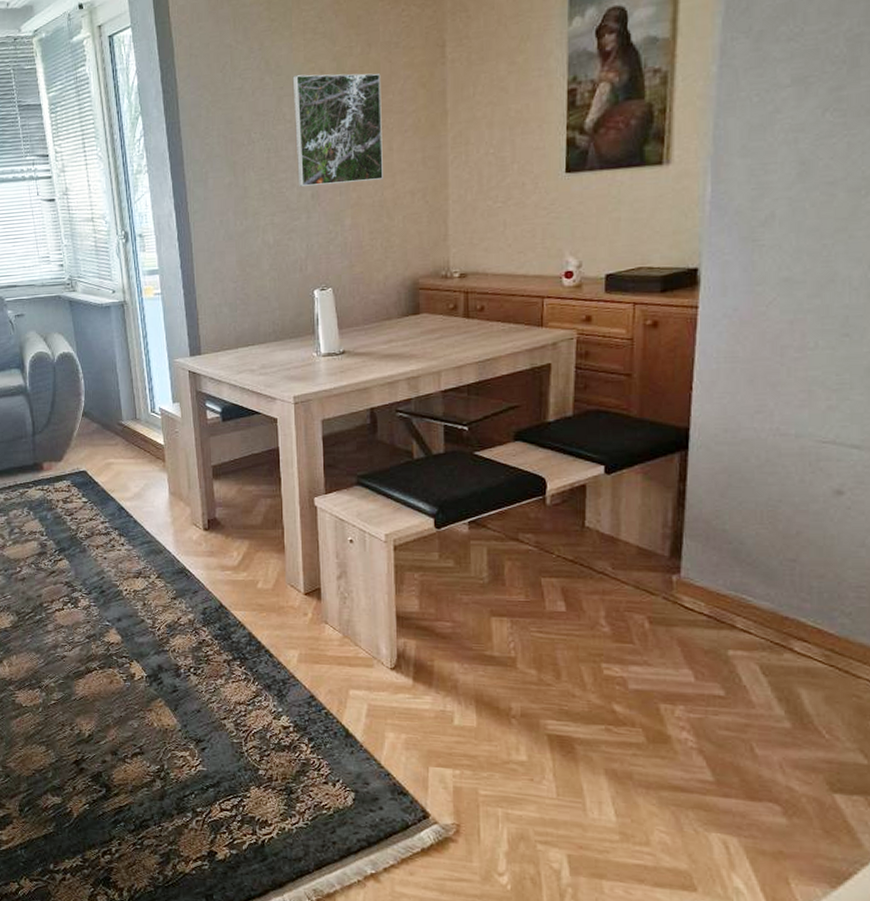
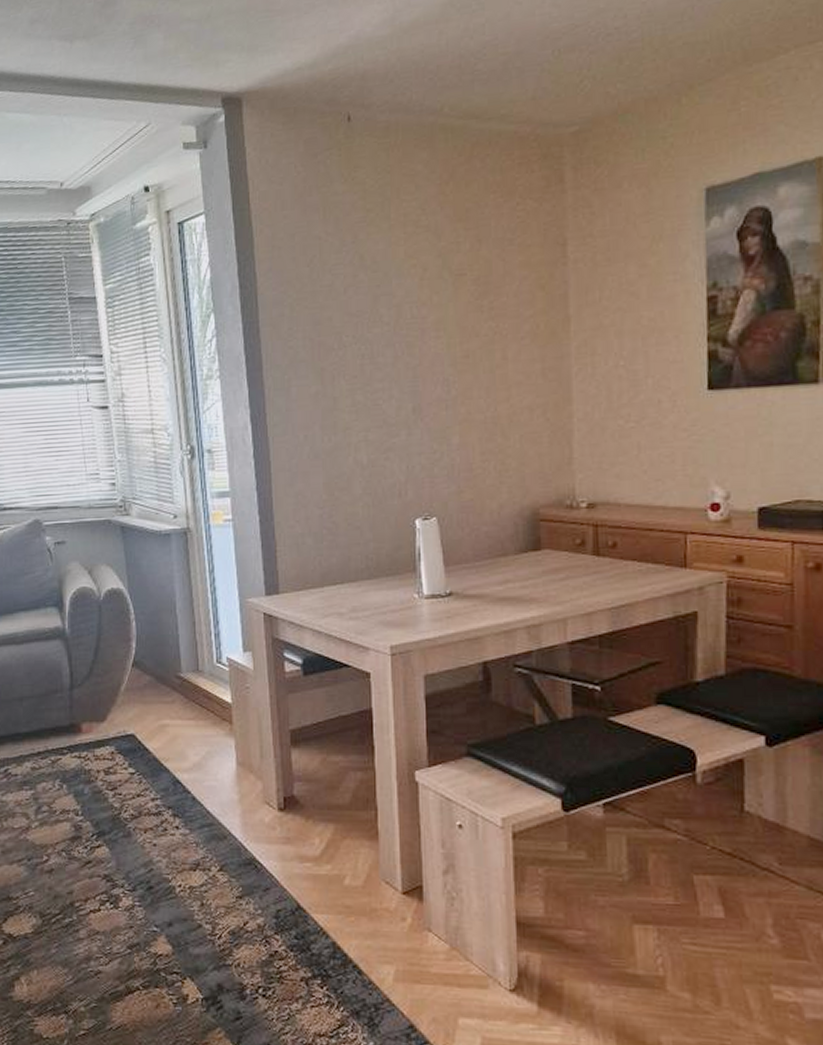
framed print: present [292,73,383,187] -> none [391,272,496,398]

